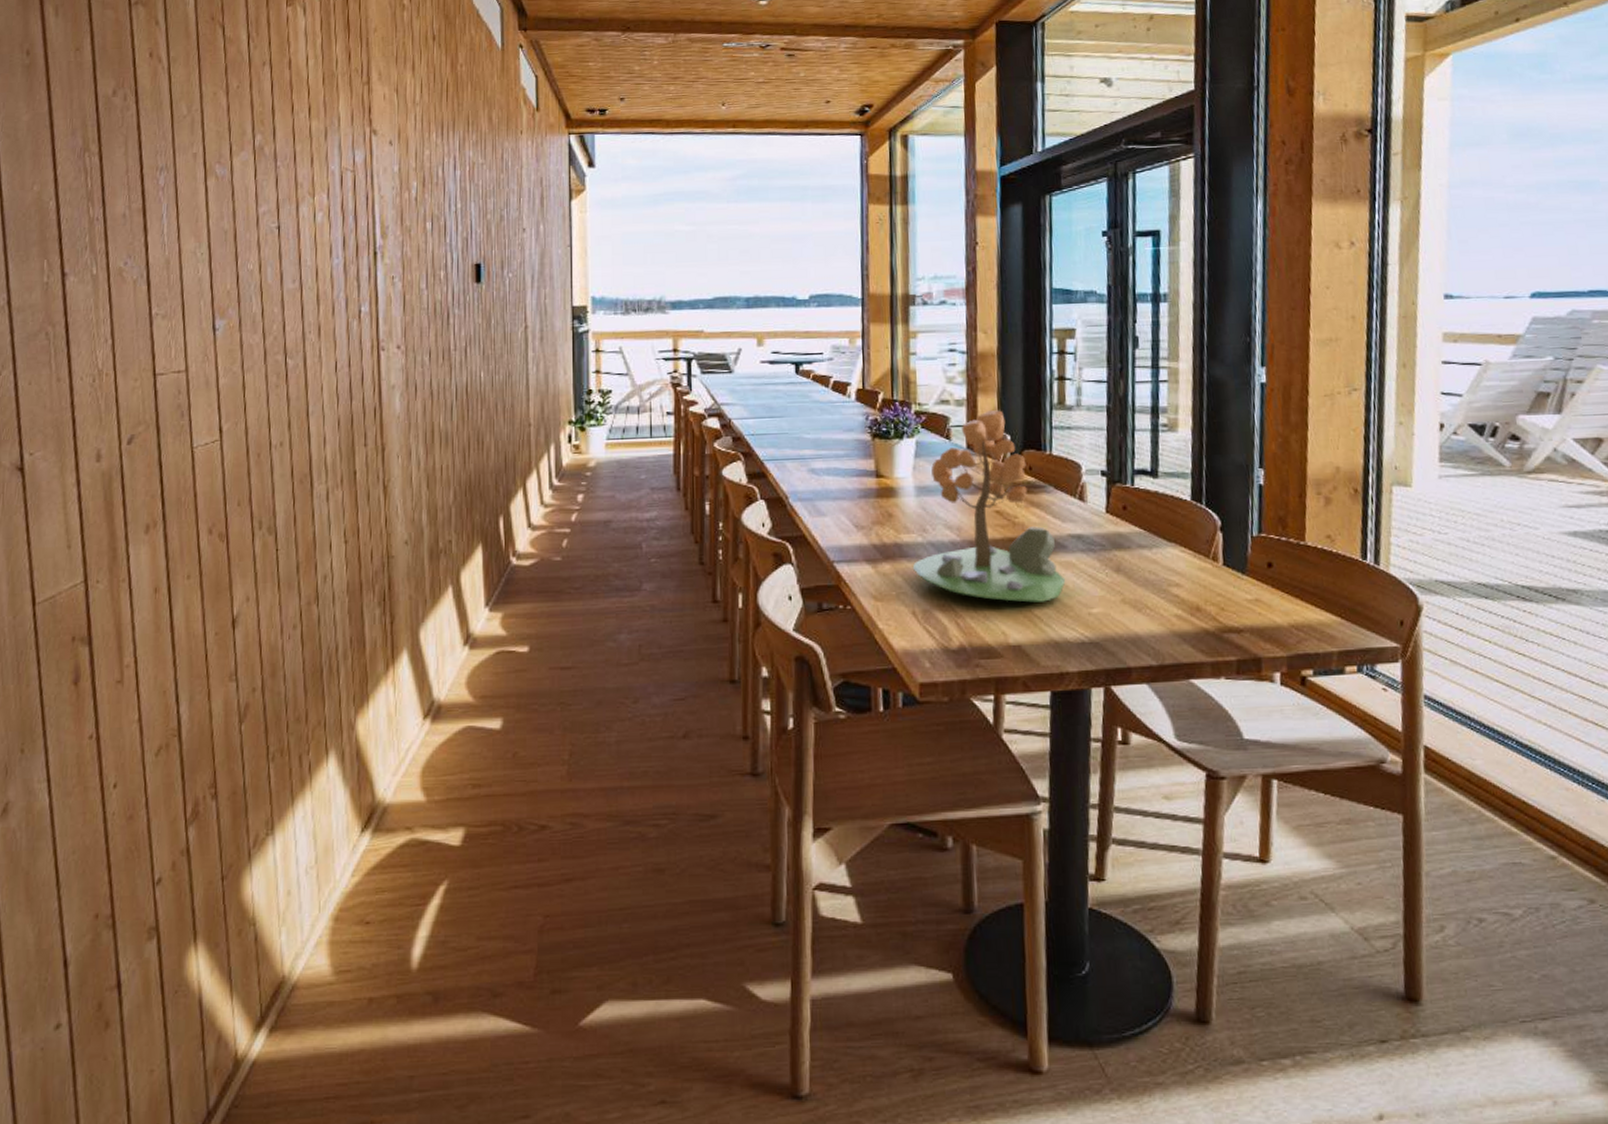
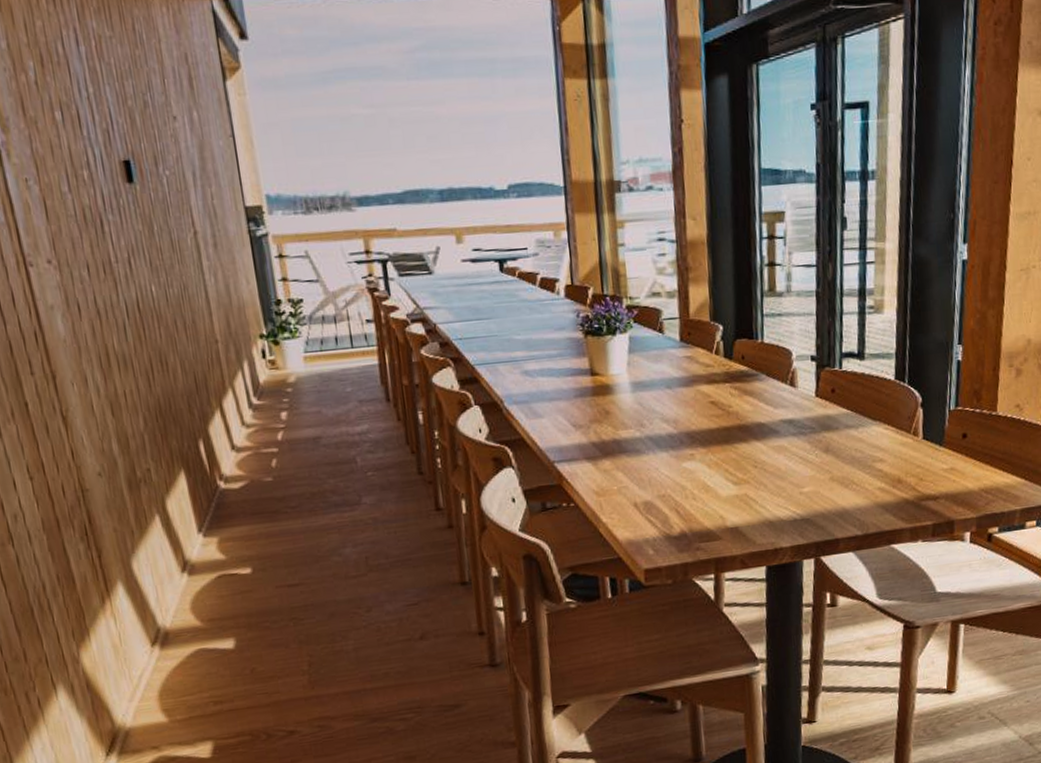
small tree: present [912,410,1066,603] -> none [631,300,779,487]

